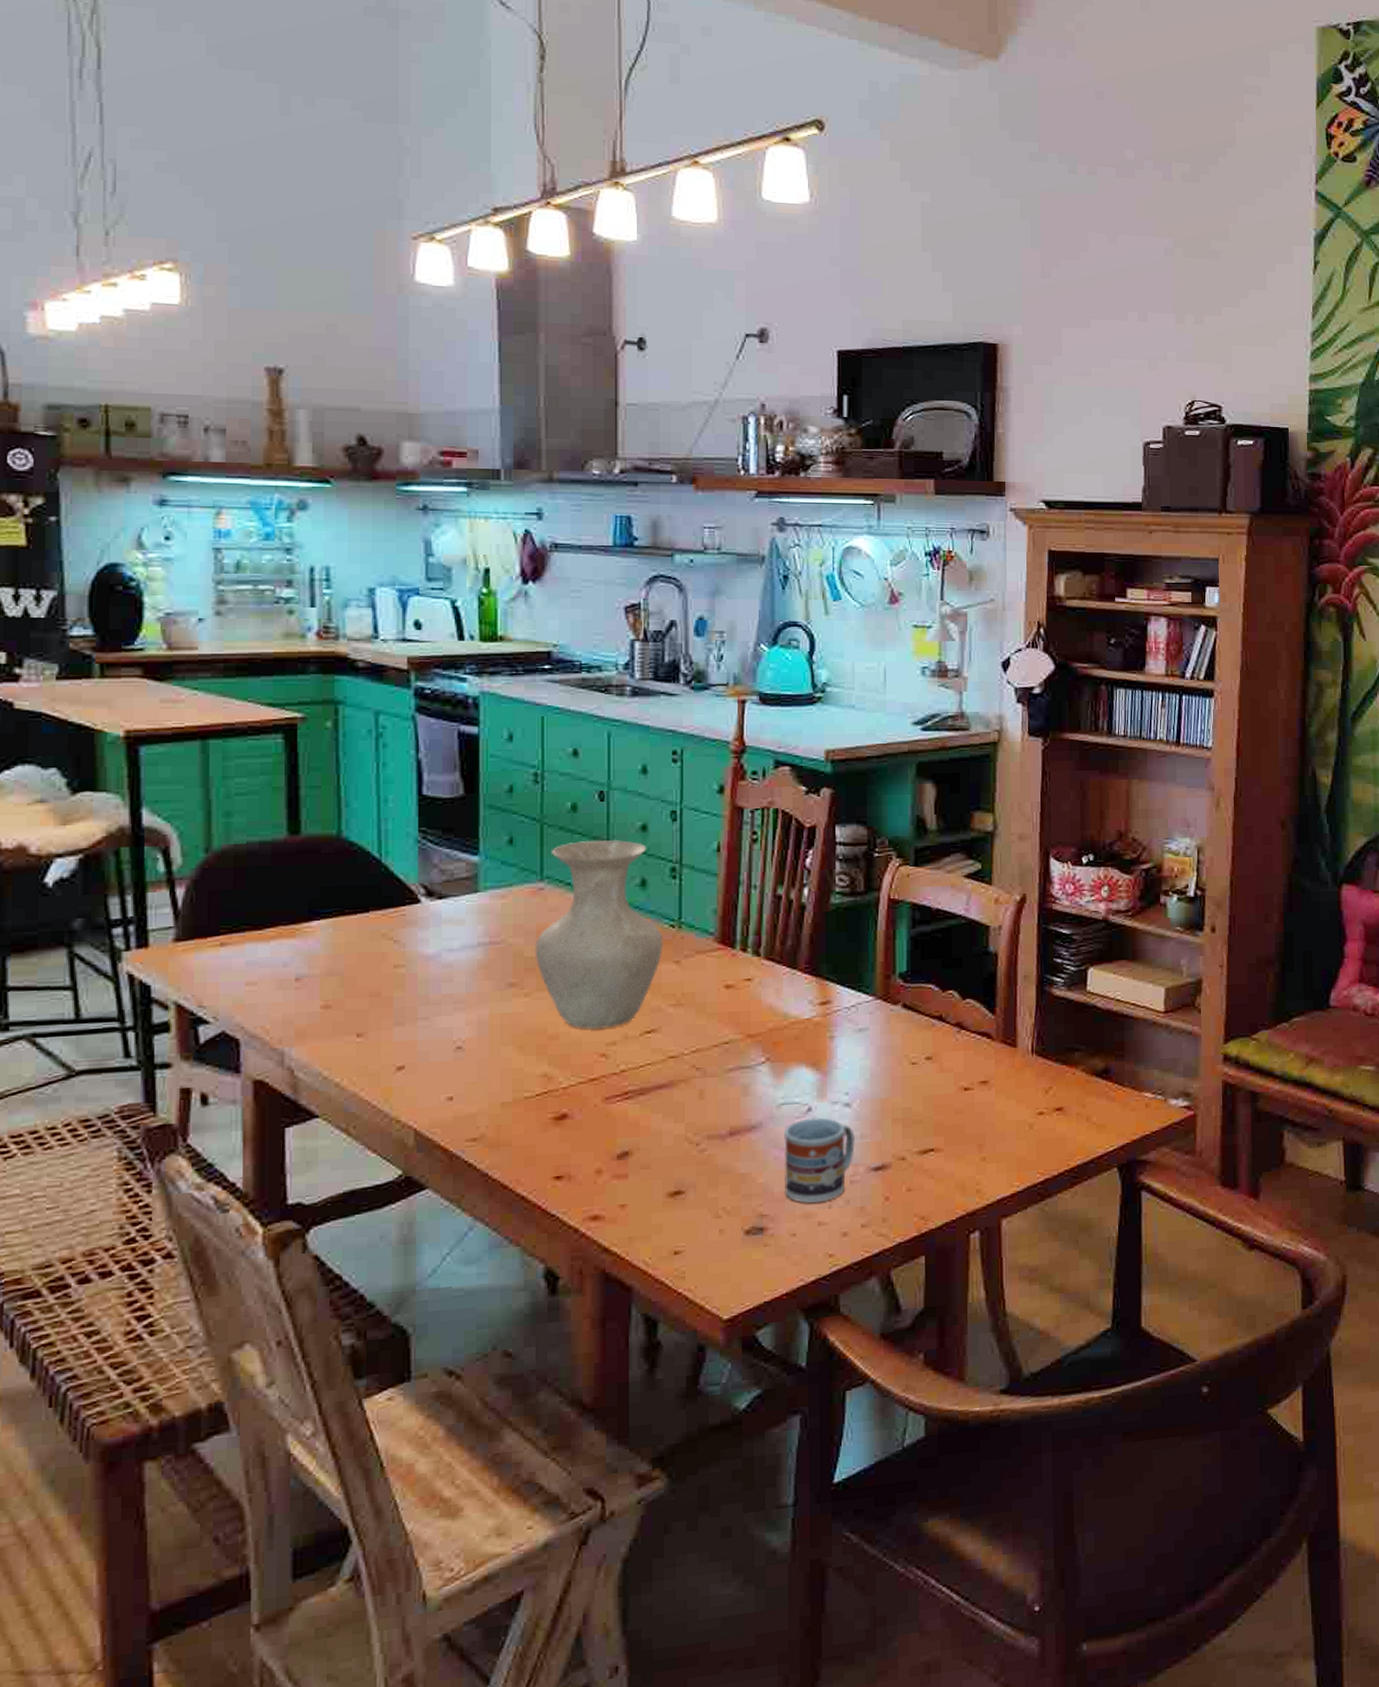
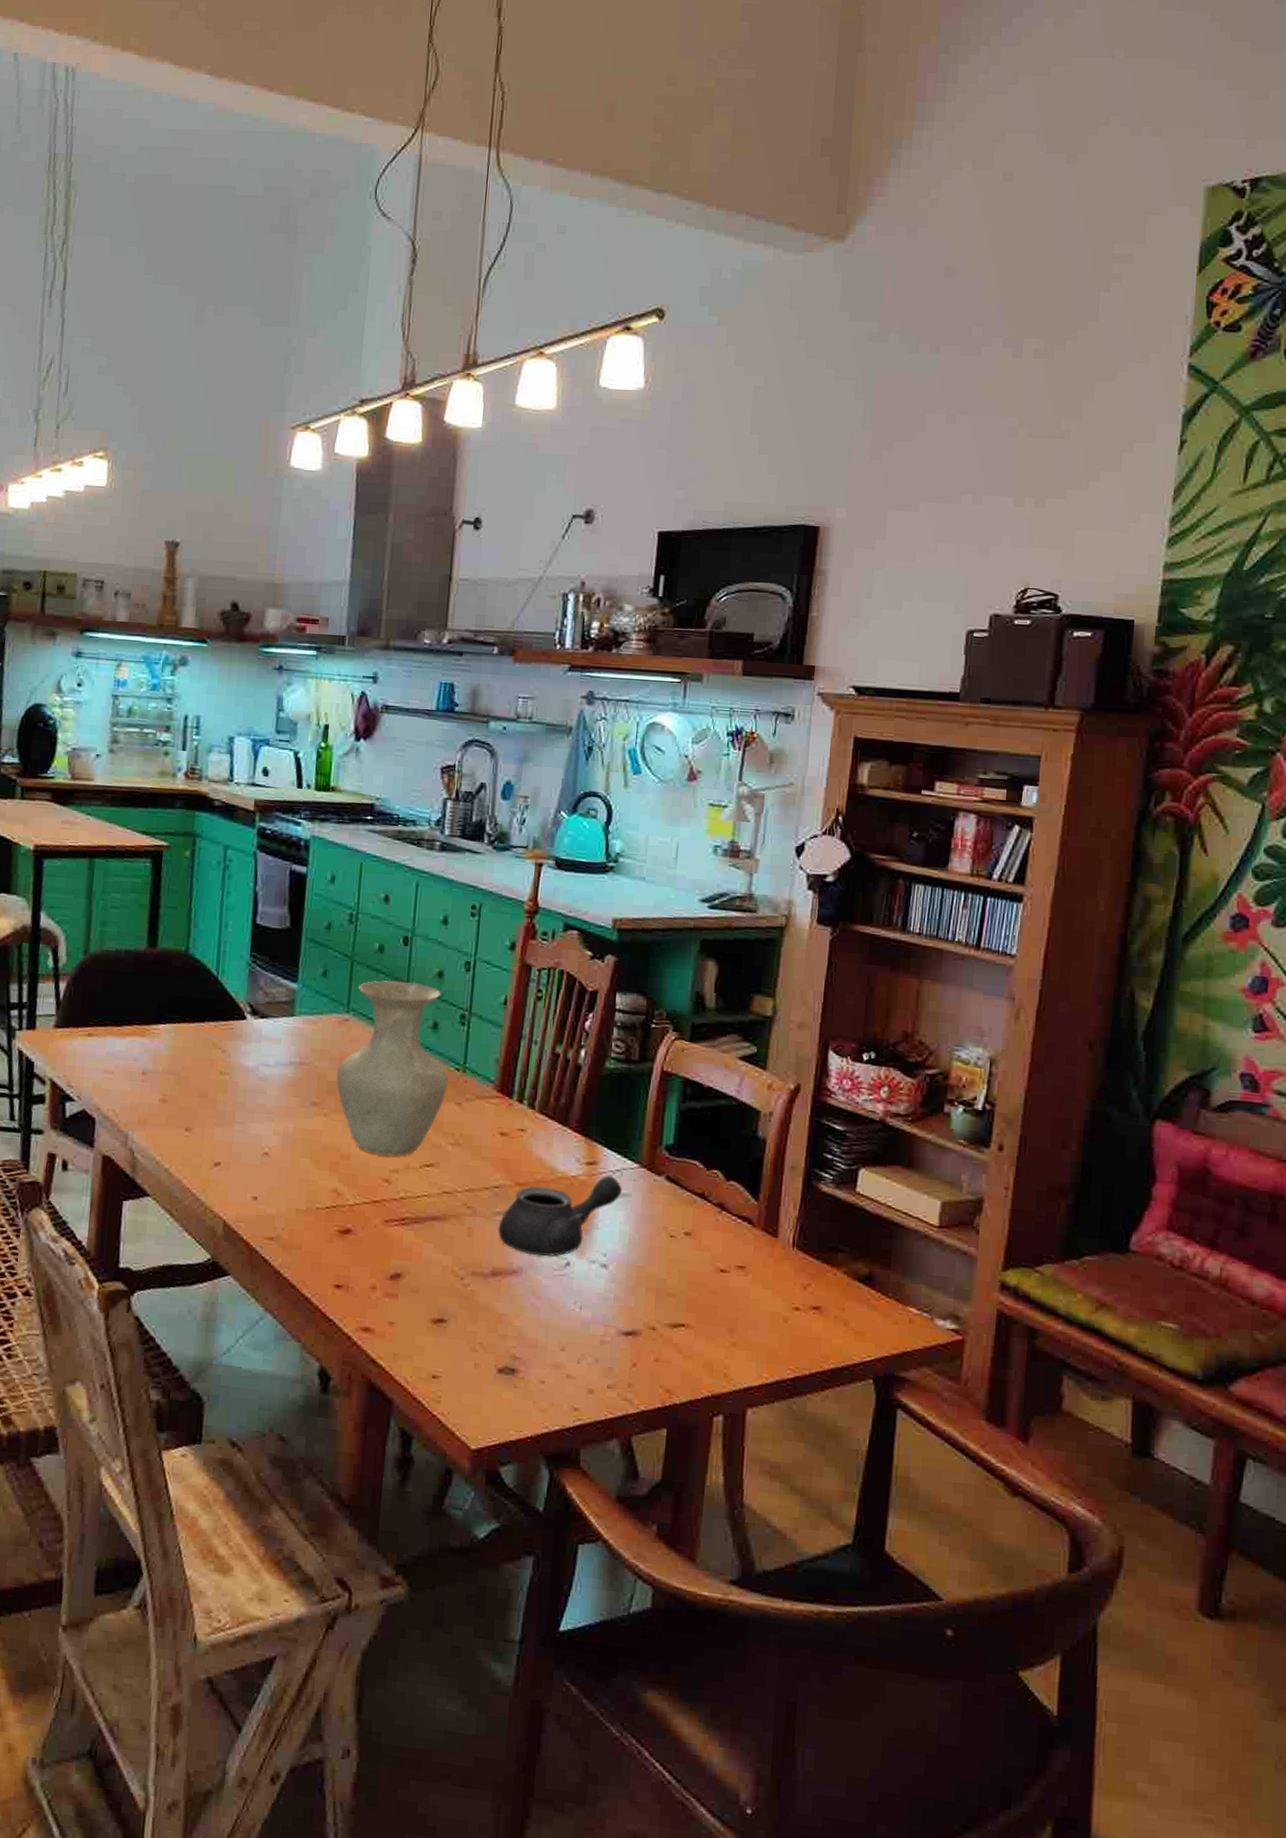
teapot: none [732,1012,859,1108] -> present [498,1175,622,1257]
cup: present [784,1117,855,1204] -> none [538,1272,609,1356]

